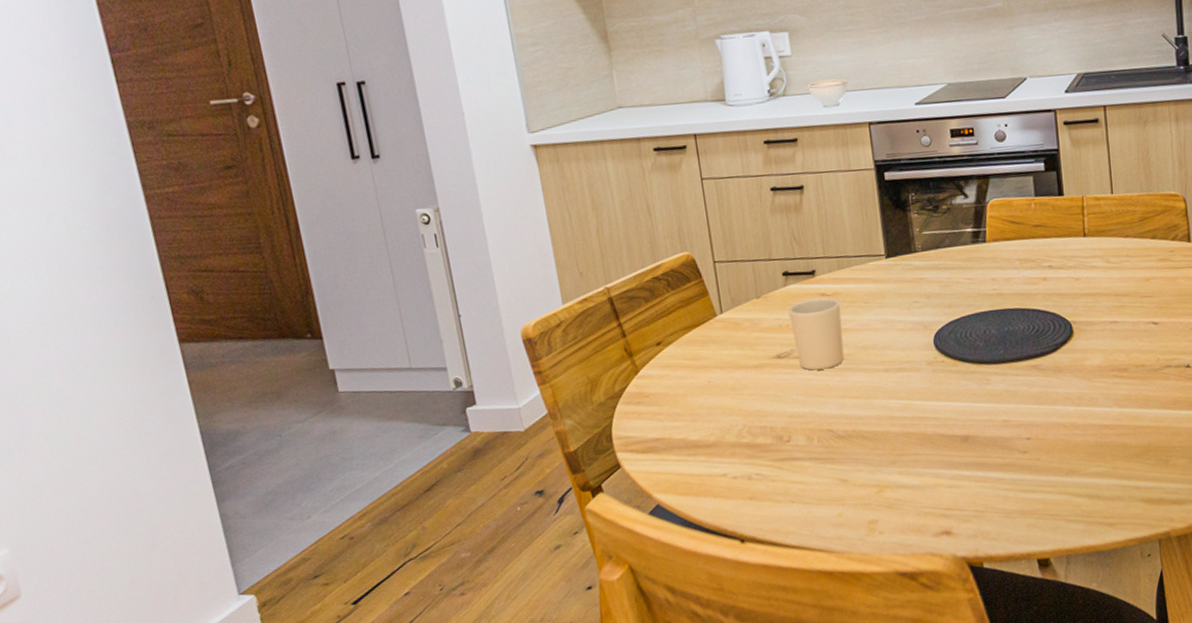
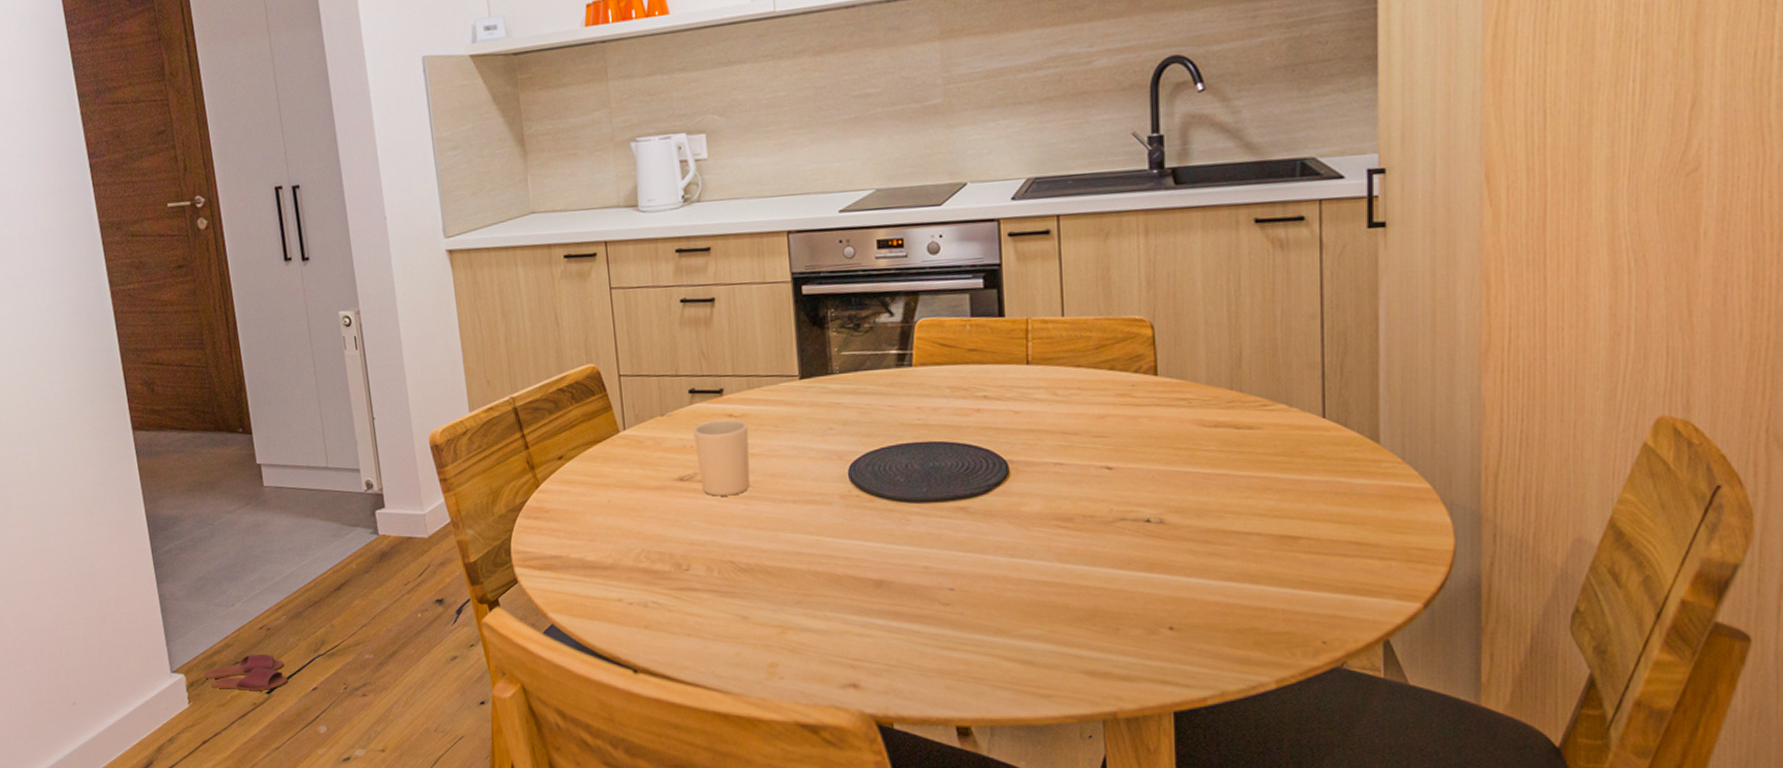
slippers: none [279,564,376,606] -> present [204,653,288,690]
bowl: present [806,78,848,108] -> none [722,183,767,215]

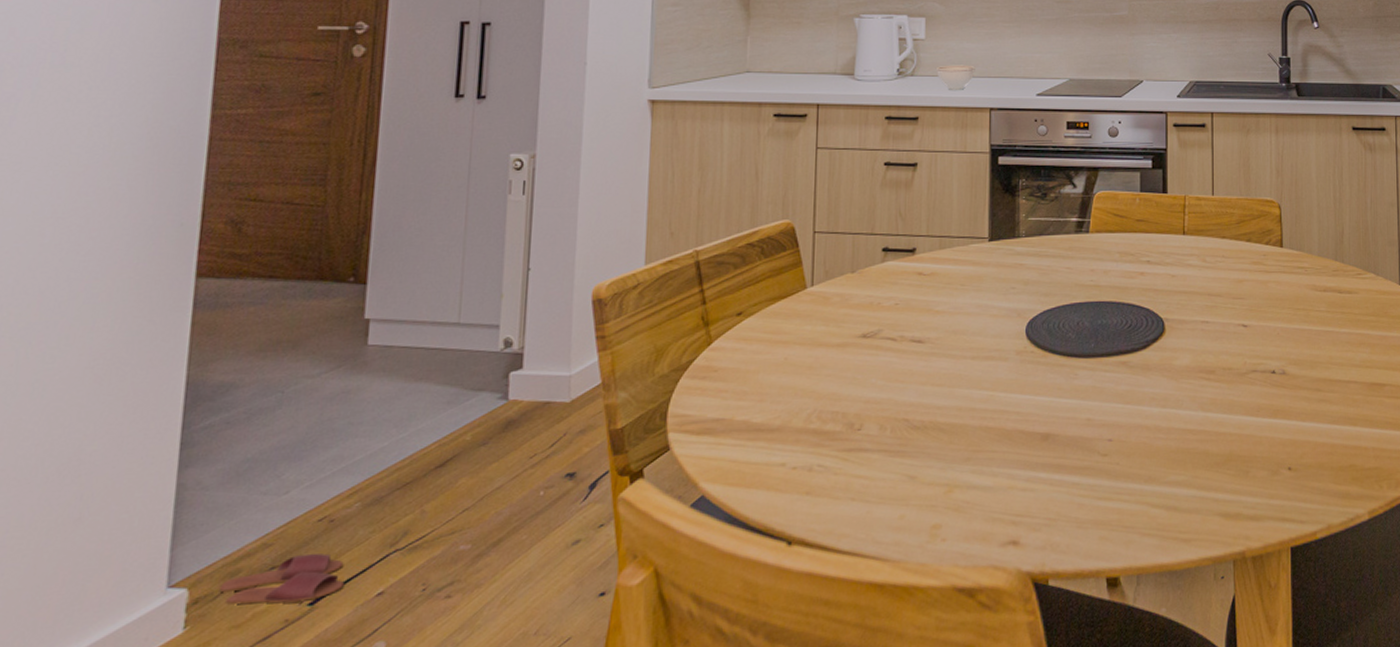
mug: present [693,419,750,496] -> none [882,277,936,353]
bowl: none [722,183,767,215] -> present [935,65,975,91]

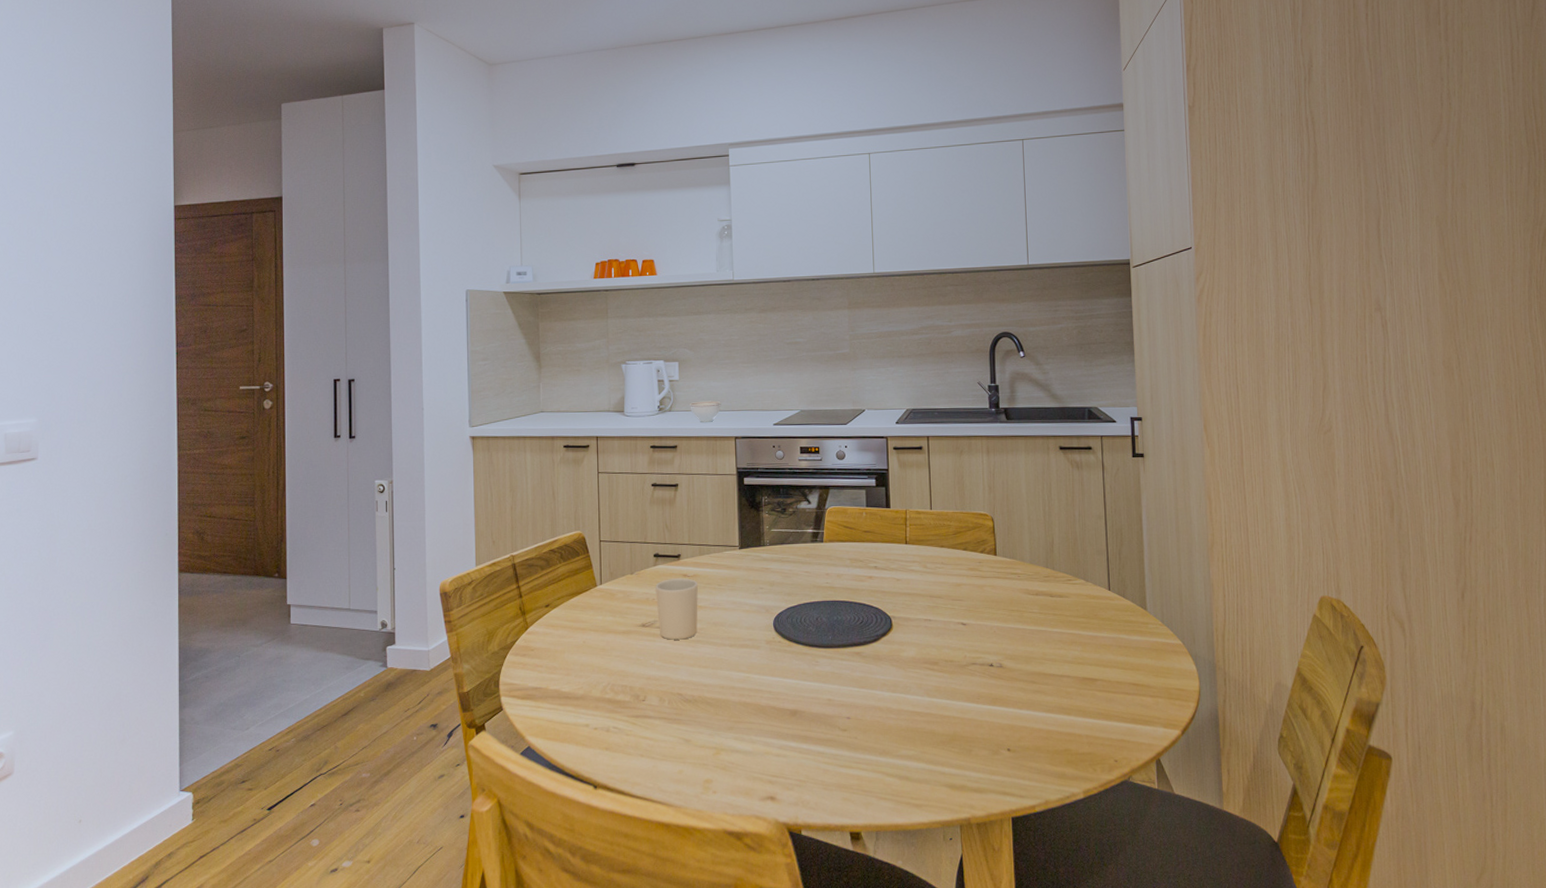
slippers: present [219,553,344,606] -> none [212,773,289,807]
mug: none [882,277,936,353] -> present [655,578,698,640]

